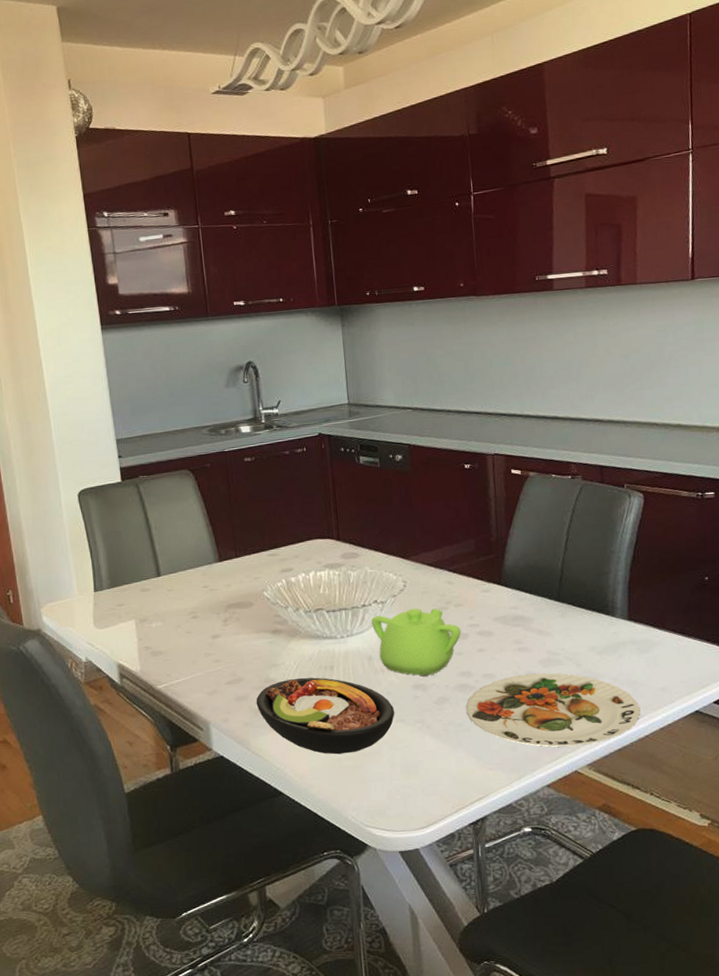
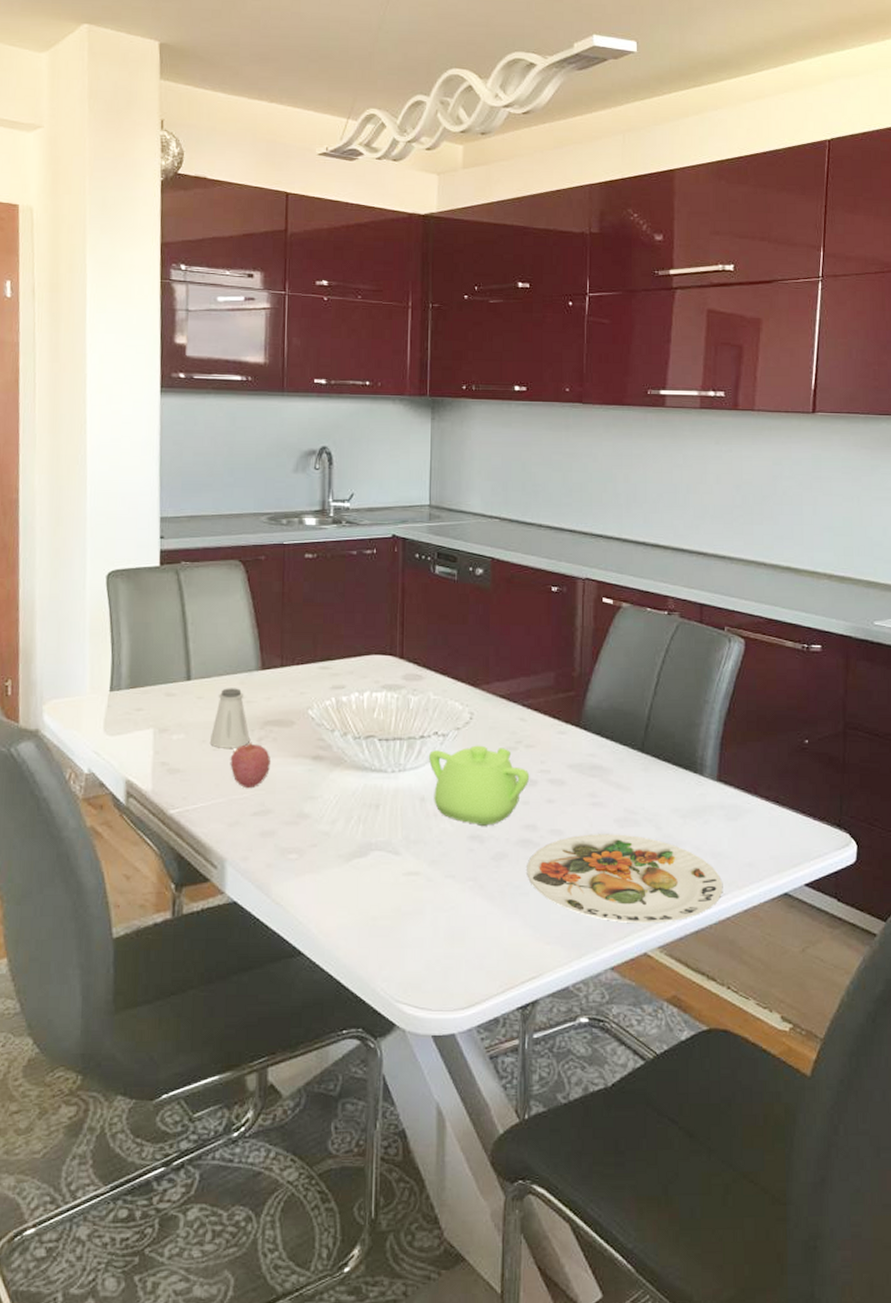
saltshaker: none [183,579,217,631] -> present [209,688,250,748]
fruit: none [202,623,238,663] -> present [230,742,271,789]
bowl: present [256,677,395,755] -> none [284,815,445,911]

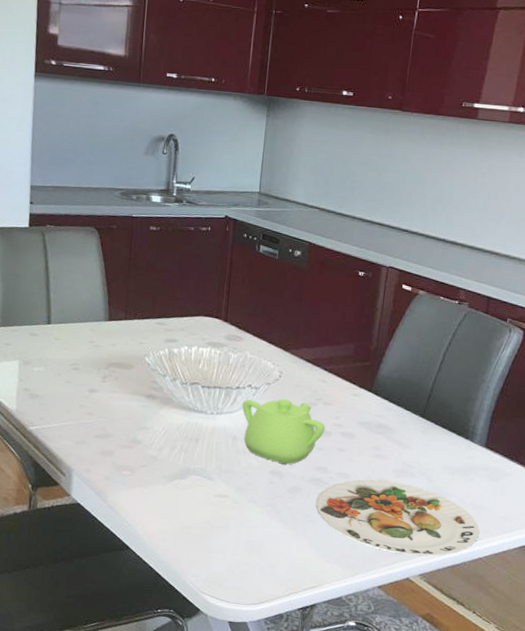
saltshaker: present [209,688,250,748] -> none [63,333,96,383]
fruit: present [230,742,271,789] -> none [79,378,113,416]

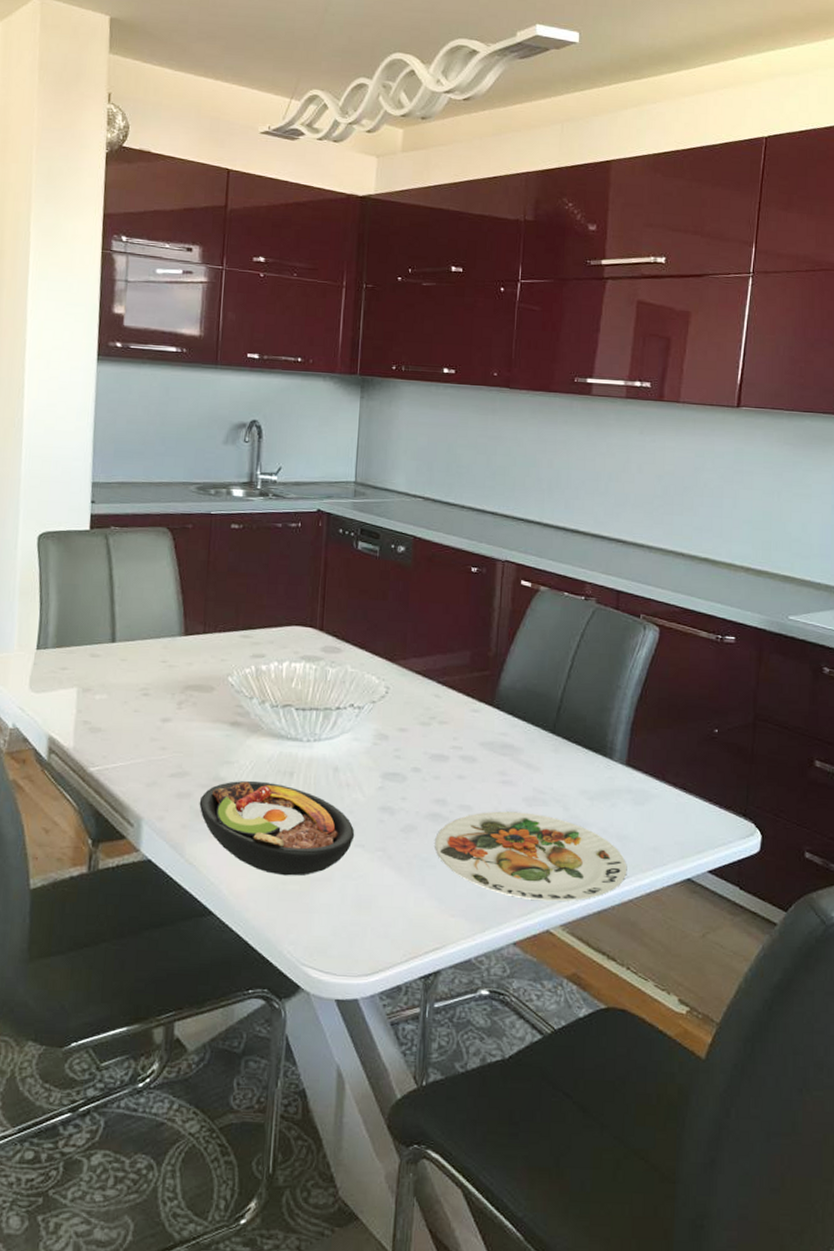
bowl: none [119,443,249,523] -> present [199,780,355,876]
teapot: present [242,398,326,465] -> none [344,719,442,798]

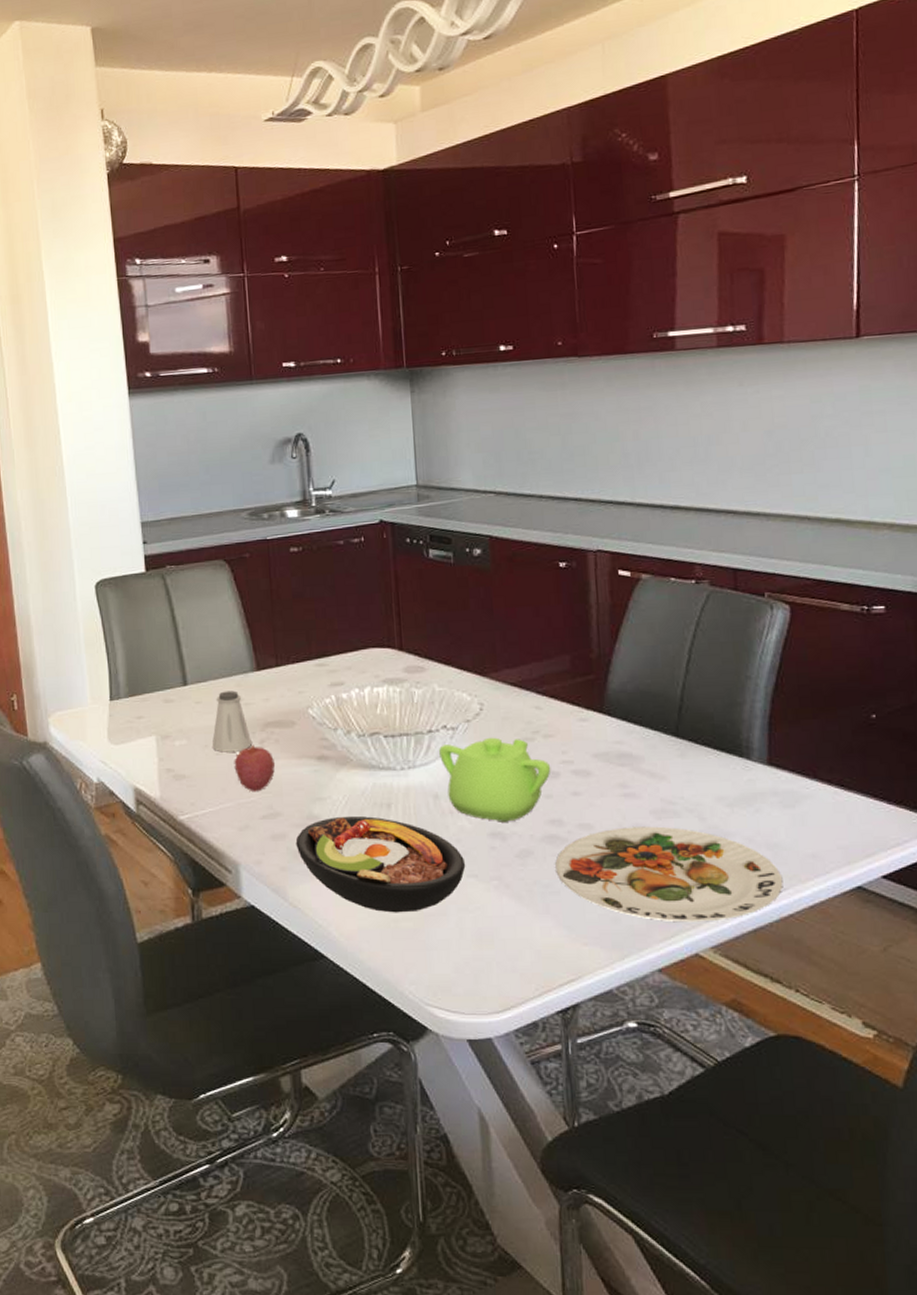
saltshaker: none [131,651,170,711] -> present [212,690,252,753]
fruit: none [150,705,190,751] -> present [234,744,276,792]
teapot: none [344,719,442,798] -> present [439,737,551,822]

